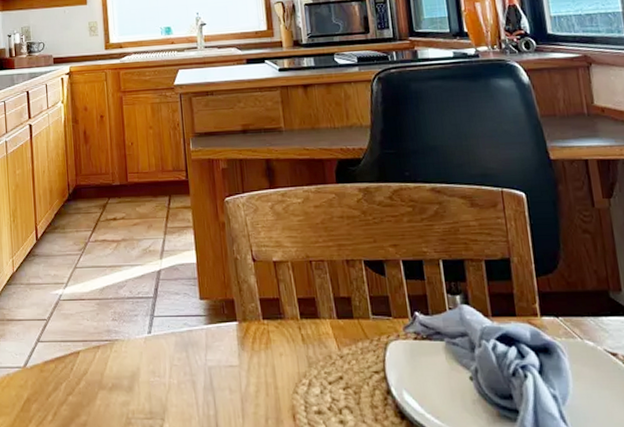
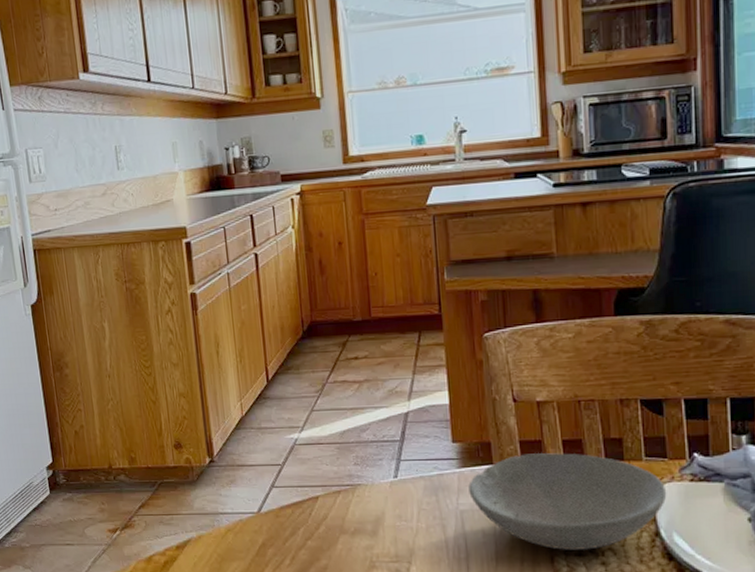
bowl: none [215,311,395,408] -> present [468,453,667,550]

